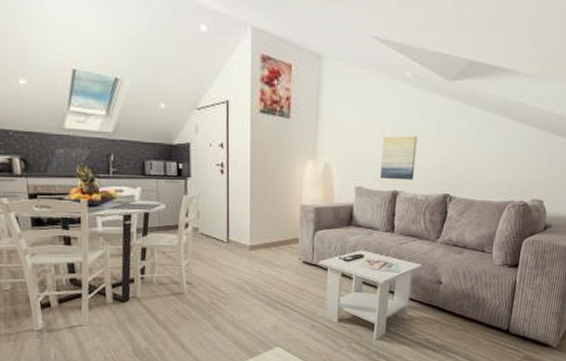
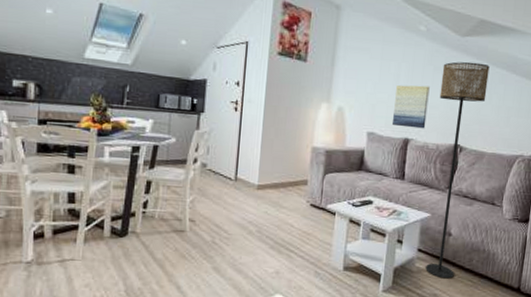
floor lamp: none [417,107,479,325] -> present [425,61,490,279]

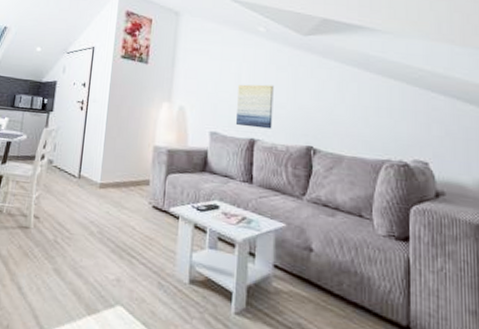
floor lamp: present [425,61,490,279] -> none [285,60,338,306]

